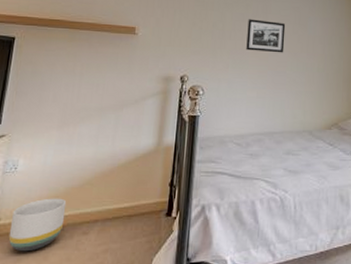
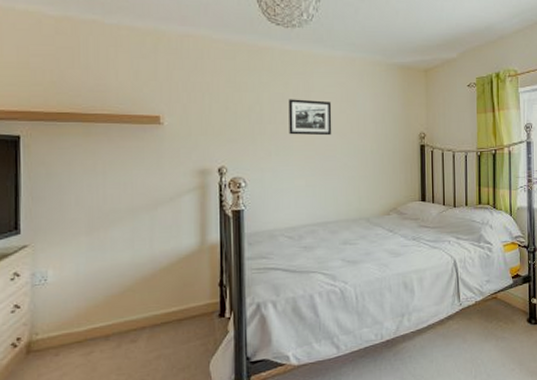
planter: present [8,198,67,252] -> none [49,307,109,365]

